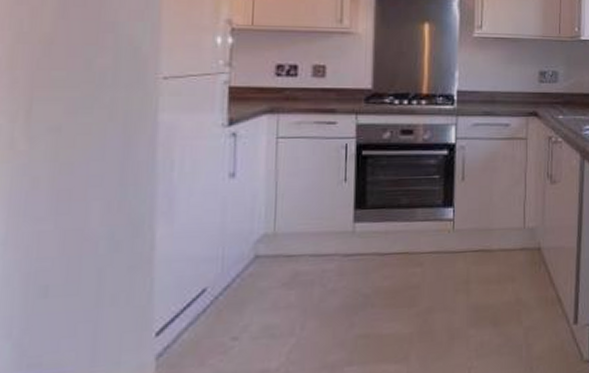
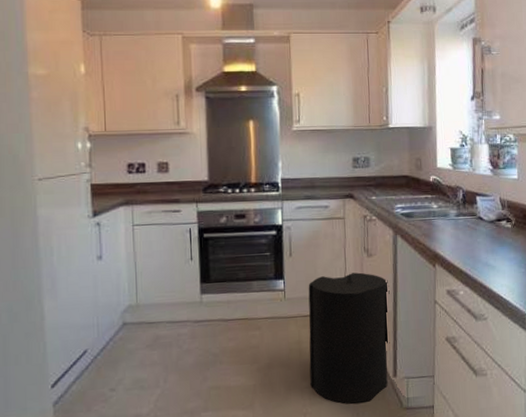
trash can: none [478,201,574,356] -> present [308,272,390,404]

